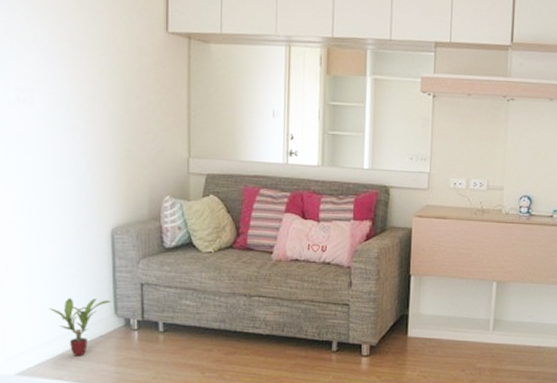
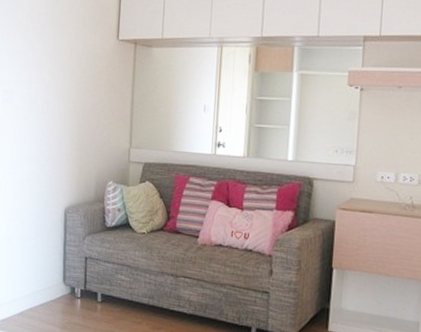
potted plant: present [48,298,111,356] -> none [13,265,61,317]

